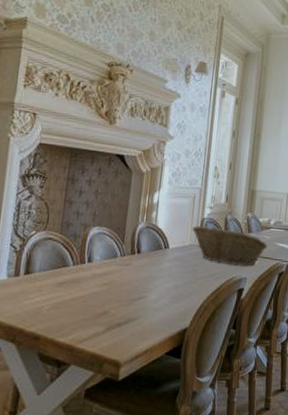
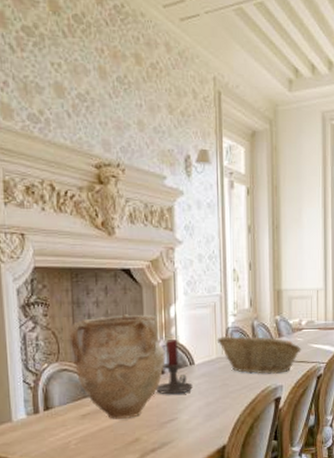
vase: none [59,194,144,291] -> present [69,313,165,419]
candle holder: none [130,223,165,274] -> present [156,339,193,395]

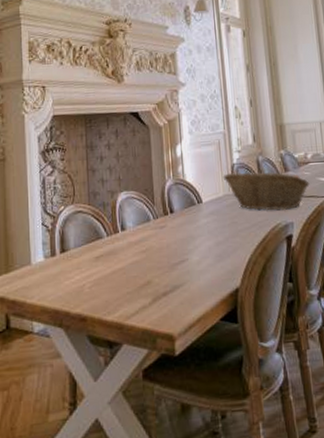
vase: present [69,313,165,419] -> none [83,154,174,261]
candle holder: present [156,339,193,395] -> none [165,178,202,235]

